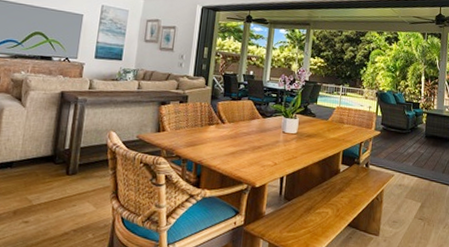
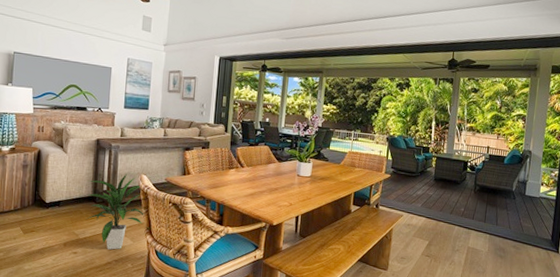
indoor plant: none [42,130,112,218] -> present [86,174,145,250]

